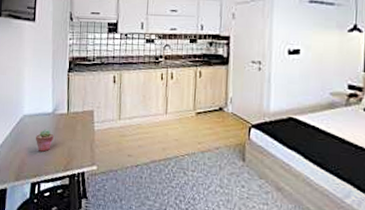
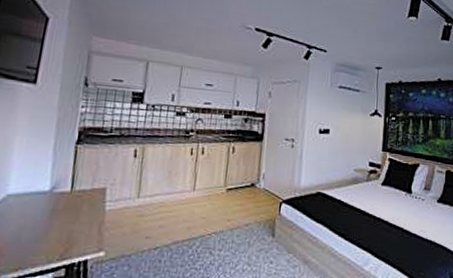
potted succulent: present [36,129,54,152] -> none [22,211,49,239]

